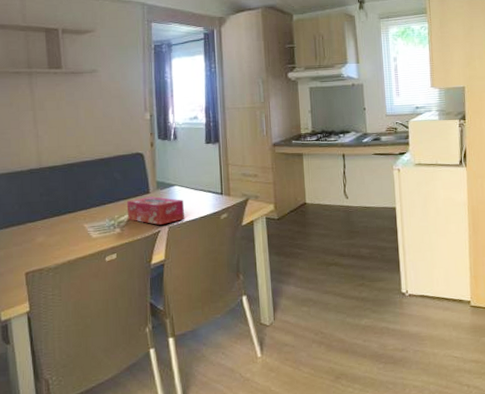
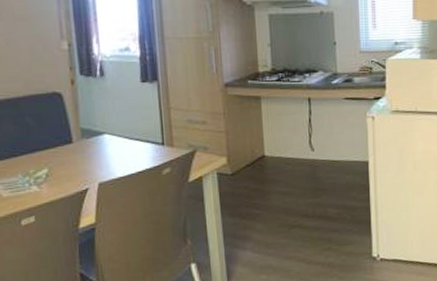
tissue box: present [126,197,185,225] -> none [43,147,119,181]

